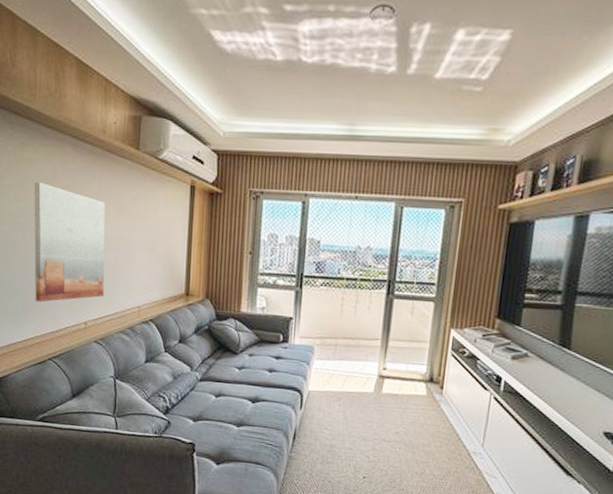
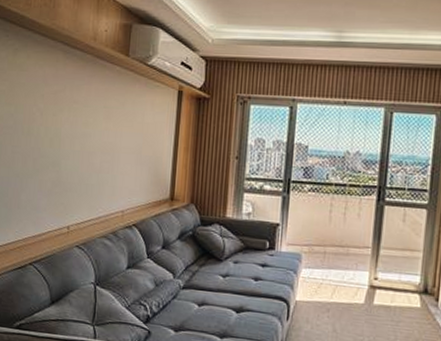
wall art: present [34,181,105,303] -> none [19,86,93,206]

